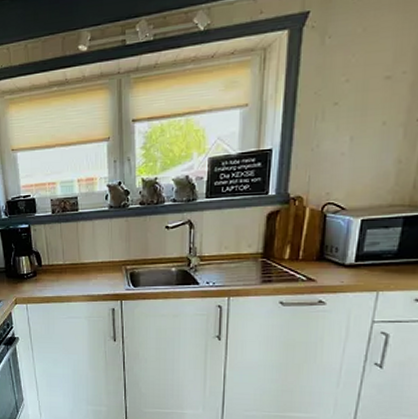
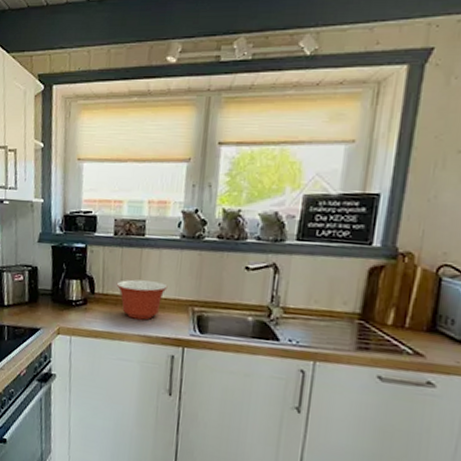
mixing bowl: none [59,249,103,282] -> present [116,279,168,320]

